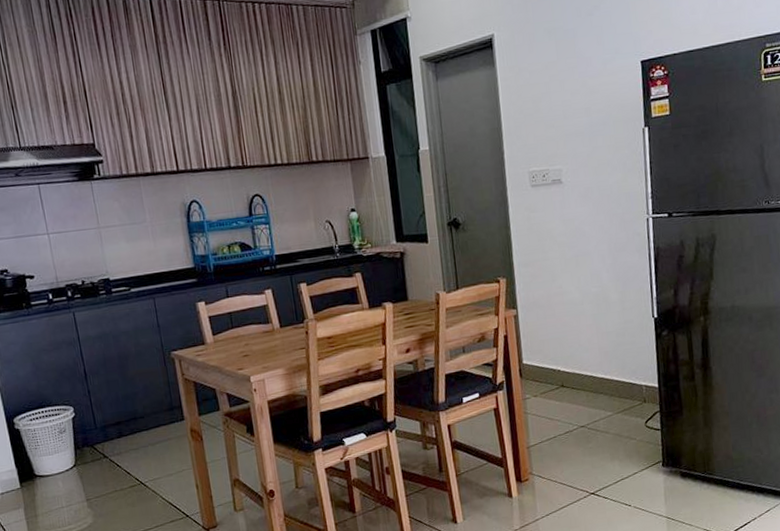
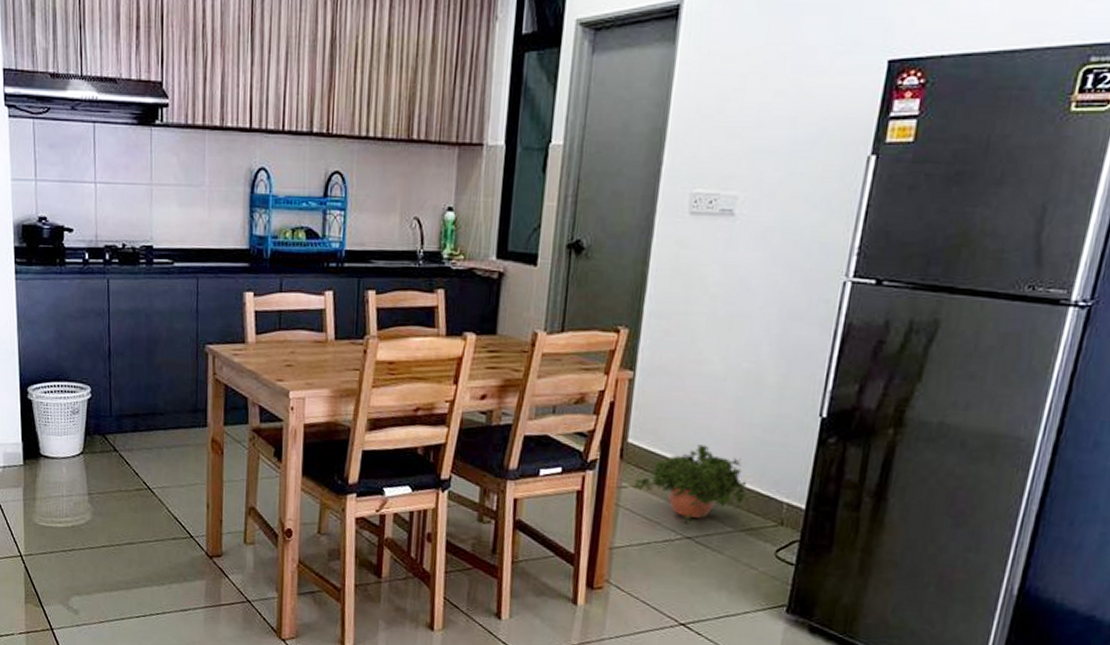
potted plant: none [533,354,618,418] -> present [632,444,749,526]

